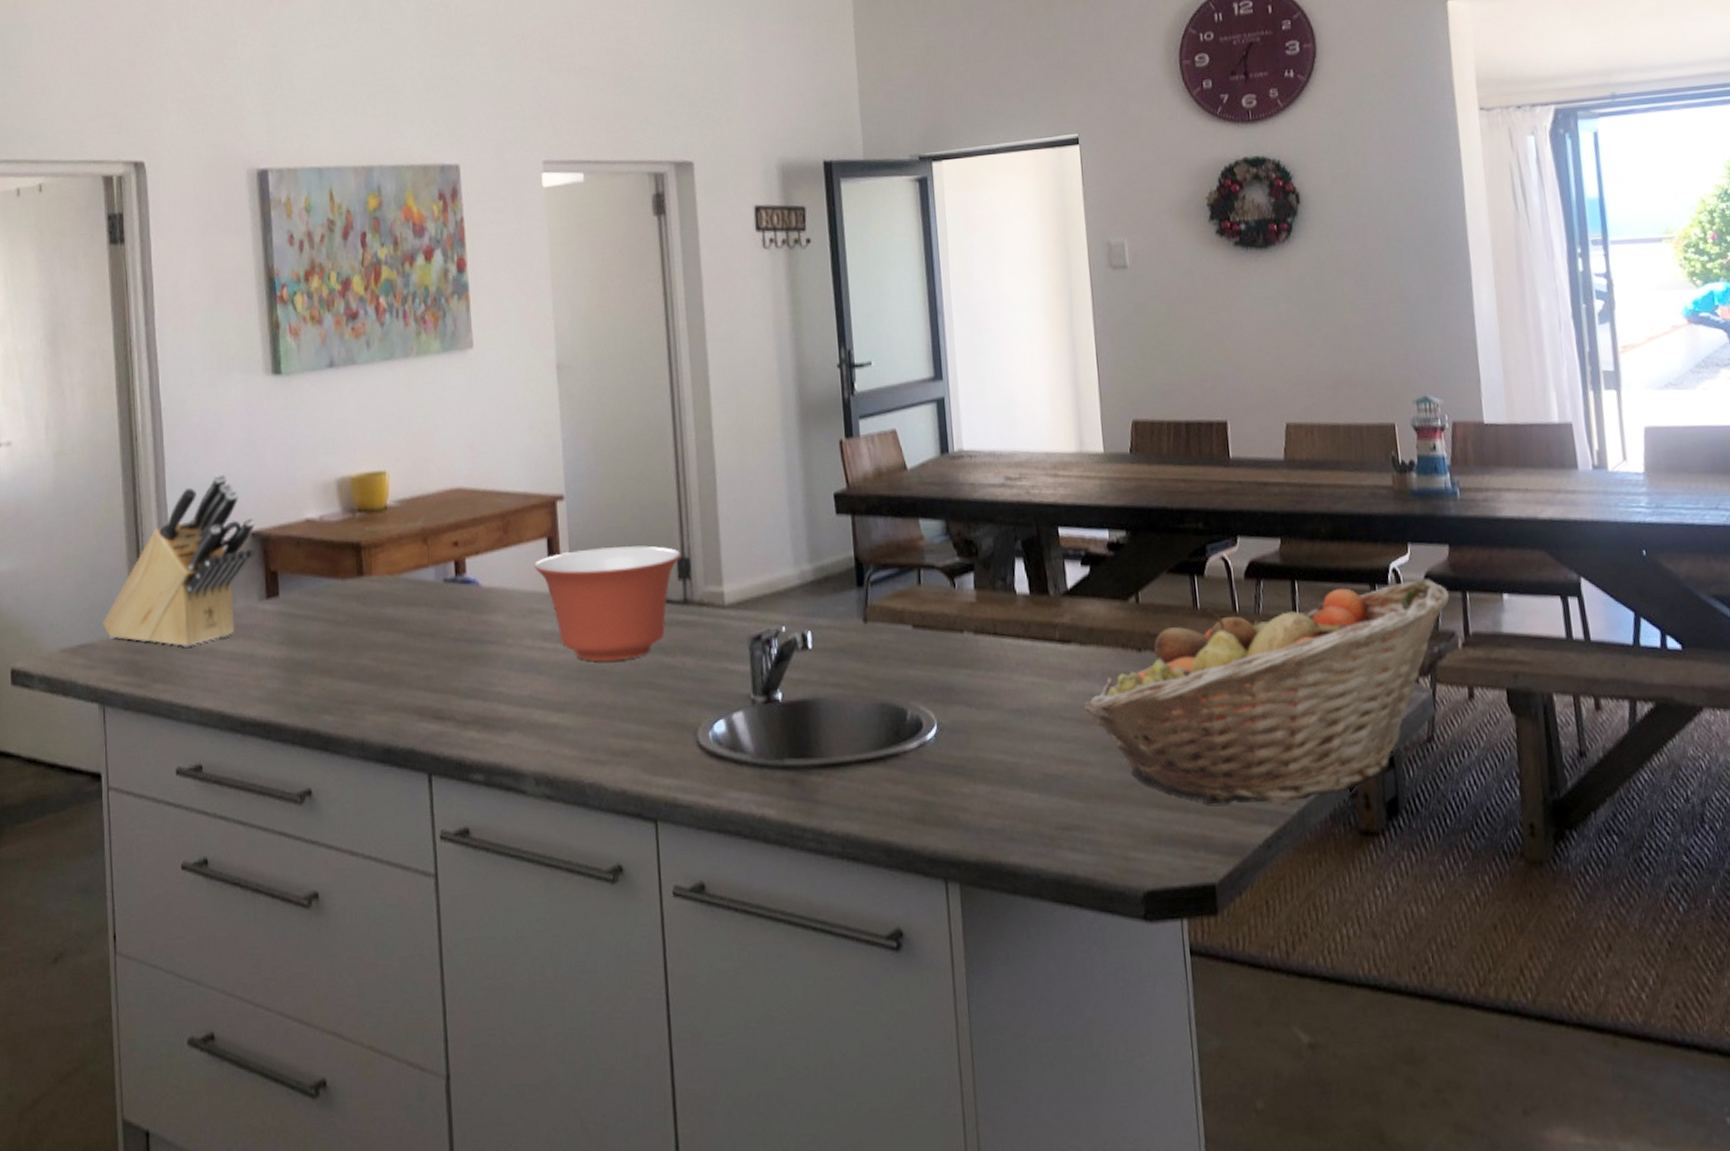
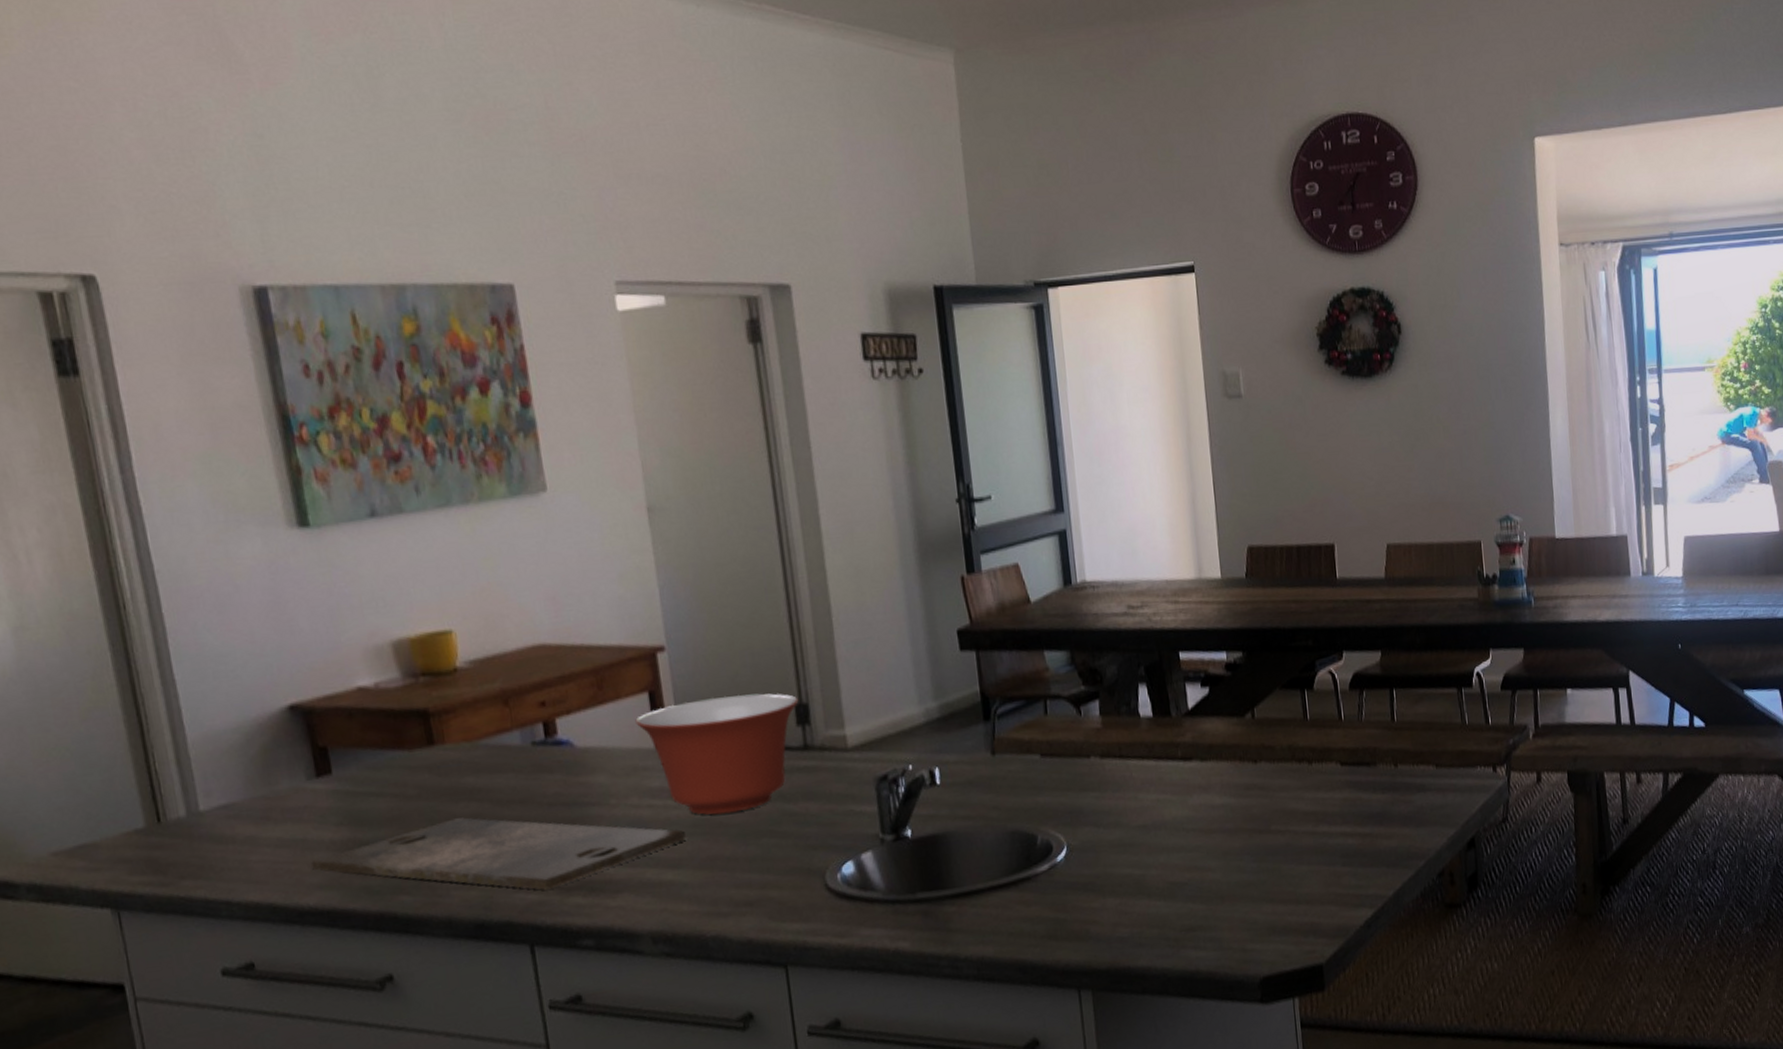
knife block: present [102,473,256,647] -> none [103,642,297,838]
cutting board: none [256,646,571,722] -> present [311,817,686,890]
fruit basket: present [1083,578,1450,805] -> none [1204,679,1524,896]

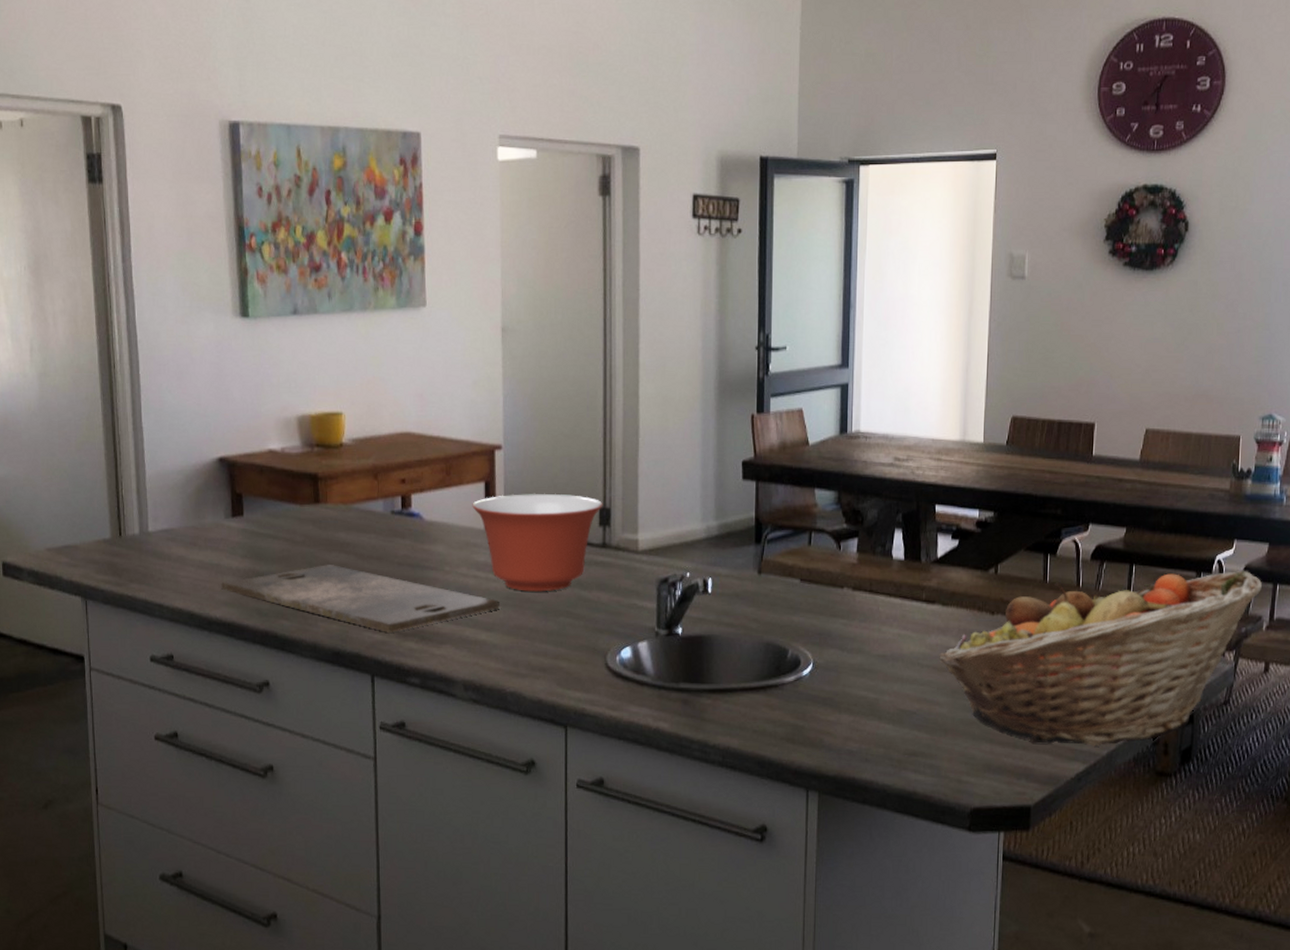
fruit basket: none [1204,679,1524,896] -> present [939,570,1263,746]

